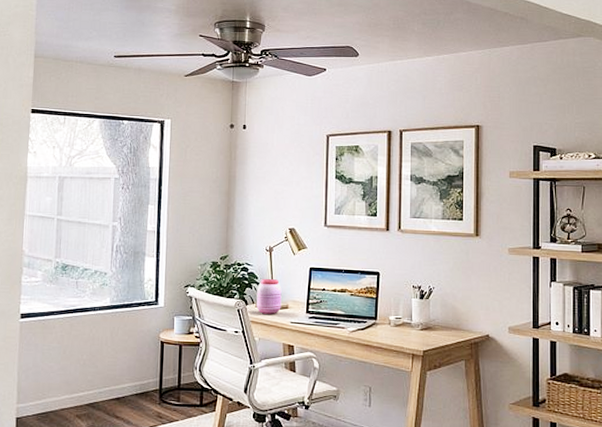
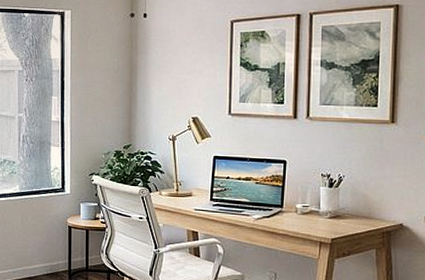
jar: present [256,279,282,314] -> none [160,167,185,202]

